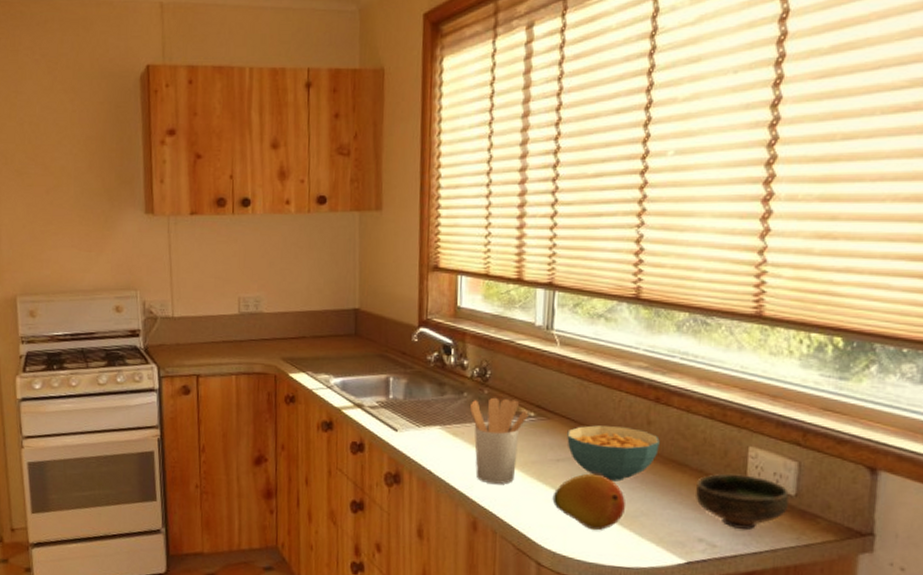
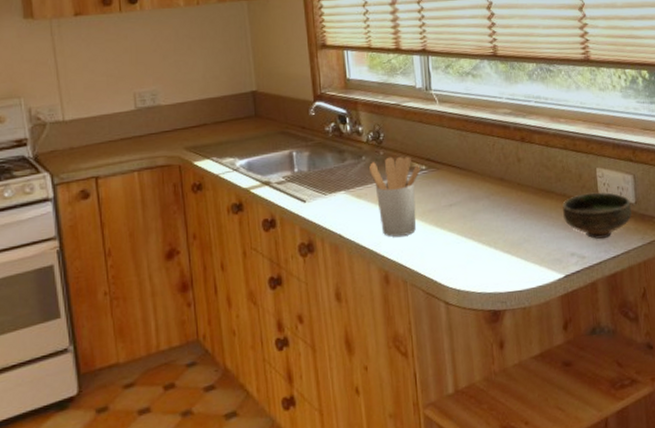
fruit: present [552,473,626,531] -> none [450,212,511,263]
cereal bowl: present [567,425,660,482] -> none [455,167,530,216]

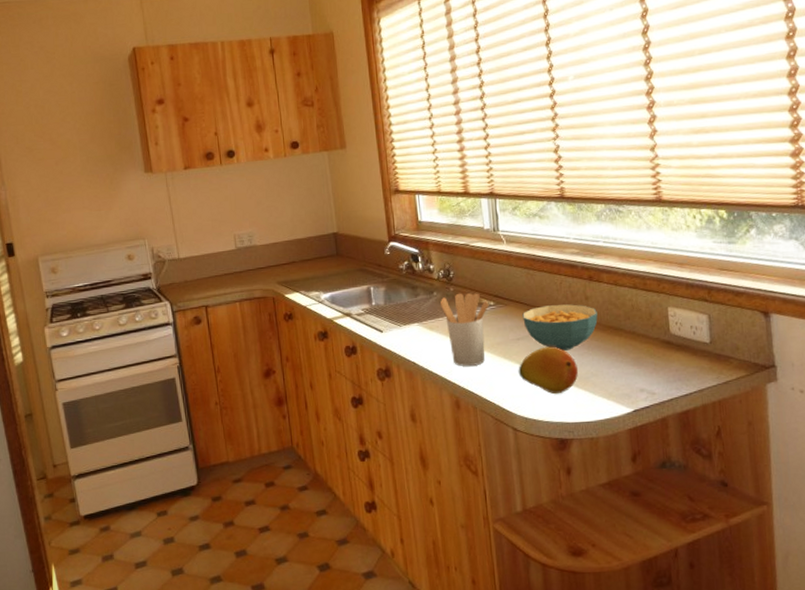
fruit: none [450,212,511,263] -> present [518,346,579,395]
cereal bowl: none [455,167,530,216] -> present [522,304,598,351]
bowl: present [562,192,632,239] -> none [631,331,706,376]

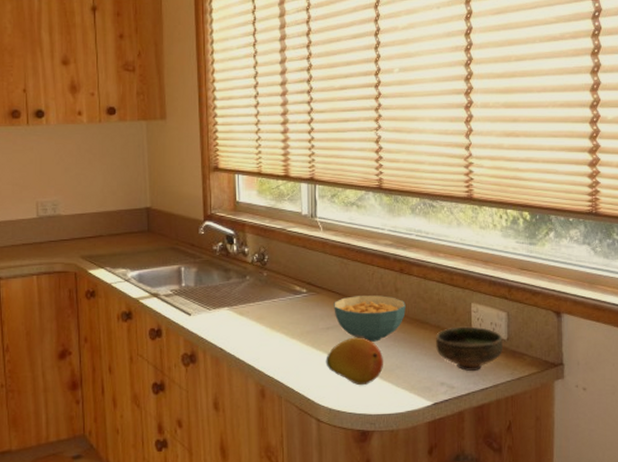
utensil holder: present [439,292,489,366] -> none [252,278,302,354]
bowl: none [631,331,706,376] -> present [435,326,503,371]

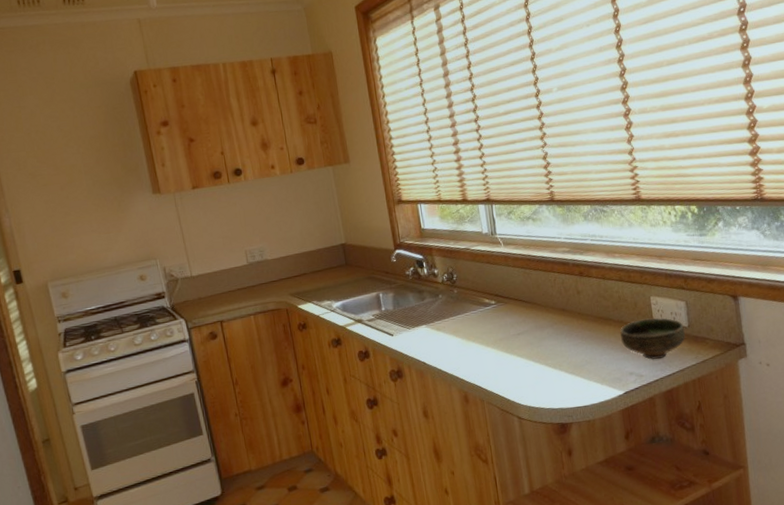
fruit: present [325,337,384,386] -> none [520,339,575,383]
cereal bowl: present [334,295,406,342] -> none [521,298,589,342]

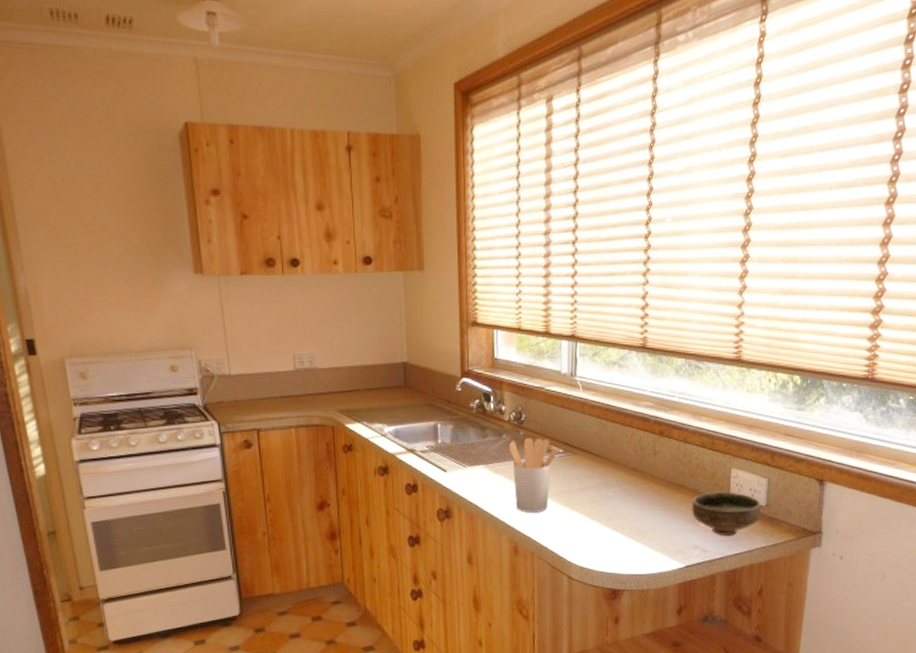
utensil holder: none [445,293,491,363] -> present [508,437,558,512]

